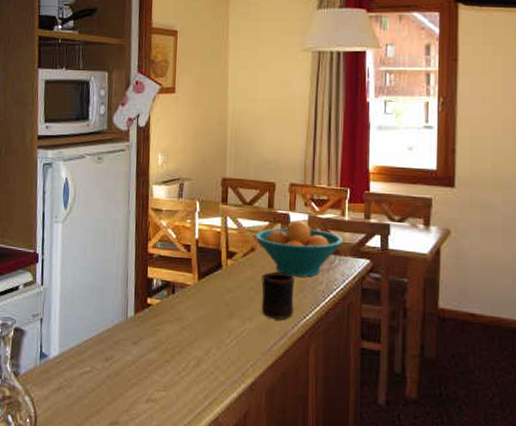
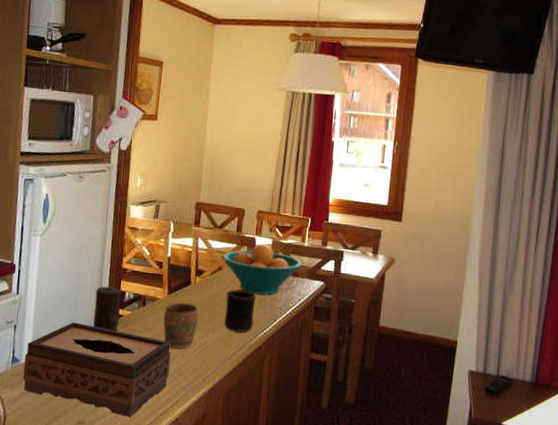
tissue box: none [52,313,206,417] -> present [23,322,171,417]
candle: none [121,273,149,323] -> present [93,286,121,332]
mug: none [195,288,232,340] -> present [163,302,199,349]

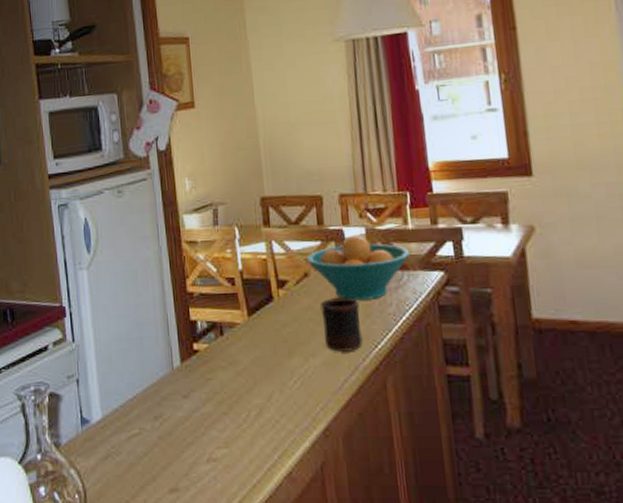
tissue box: present [23,322,171,417] -> none [95,366,269,477]
candle: present [93,286,121,332] -> none [162,317,197,372]
mug: present [163,302,199,349] -> none [248,324,292,383]

